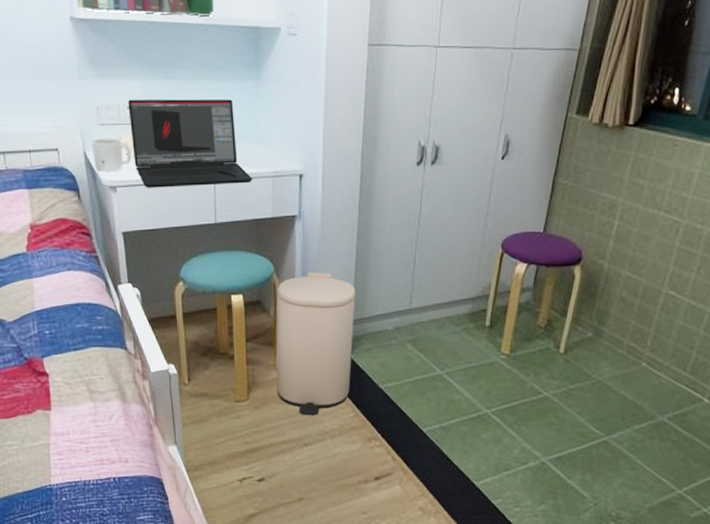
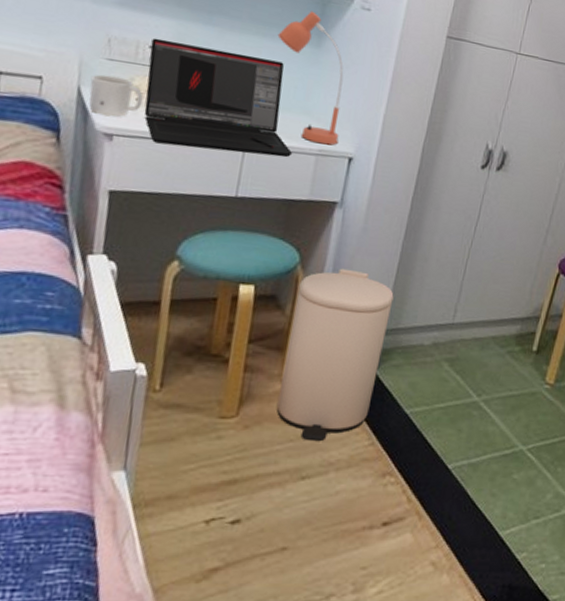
desk lamp: none [223,47,288,167] -> present [277,11,344,145]

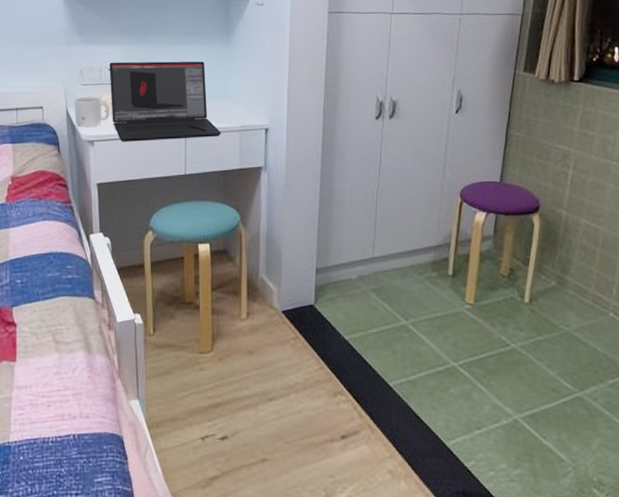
pedal bin: present [276,268,394,442] -> none [240,221,320,369]
desk lamp: present [277,11,344,145] -> none [196,16,255,121]

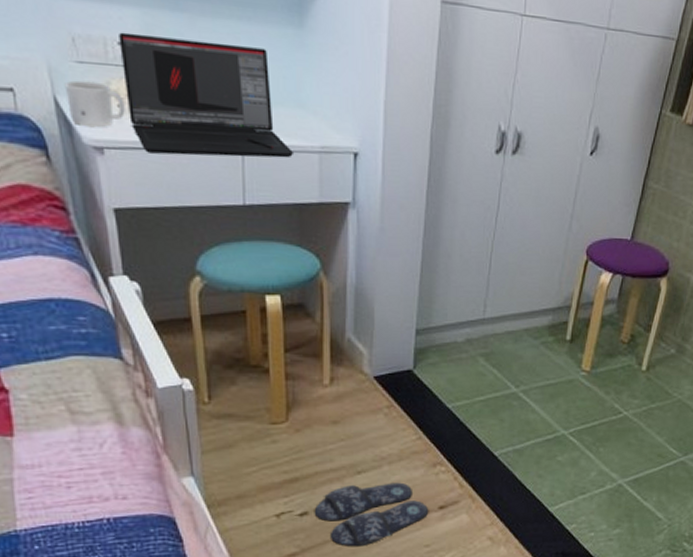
slippers: none [232,410,332,473] -> present [314,482,429,547]

